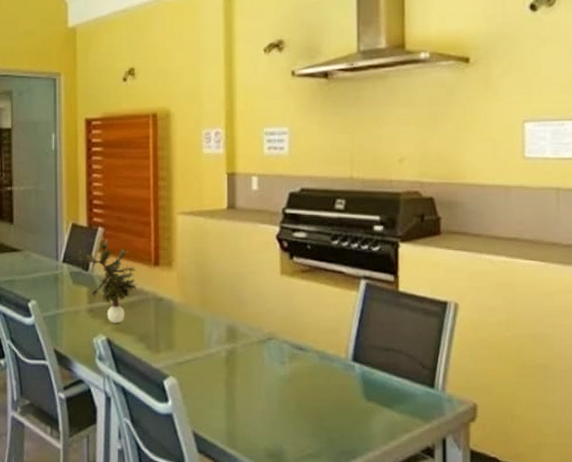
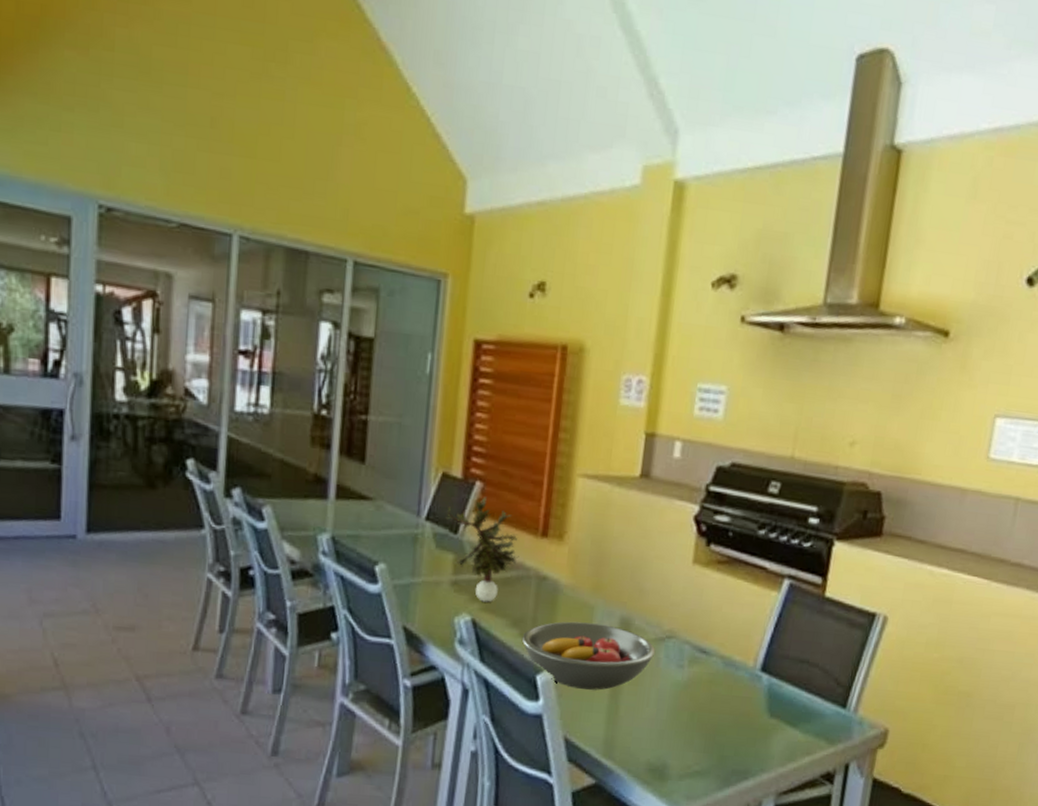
fruit bowl: none [148,333,260,389] -> present [521,621,656,690]

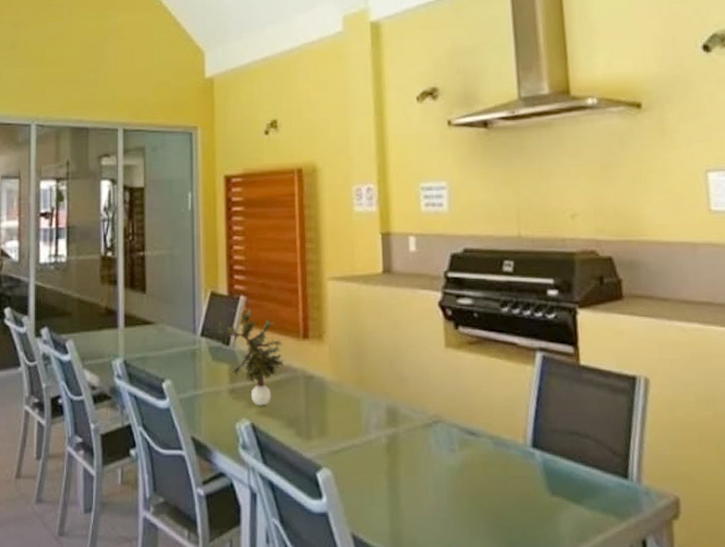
fruit bowl: present [521,621,656,690] -> none [298,416,426,483]

